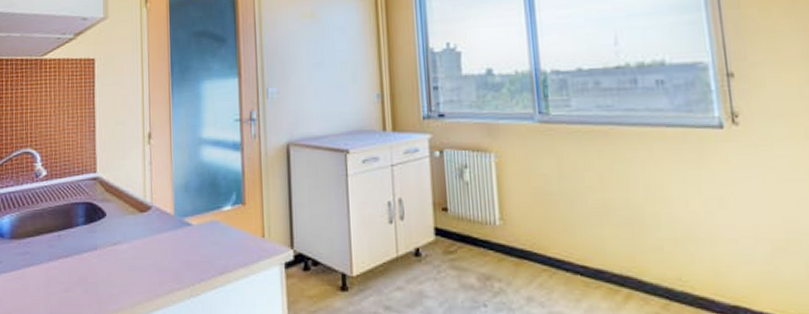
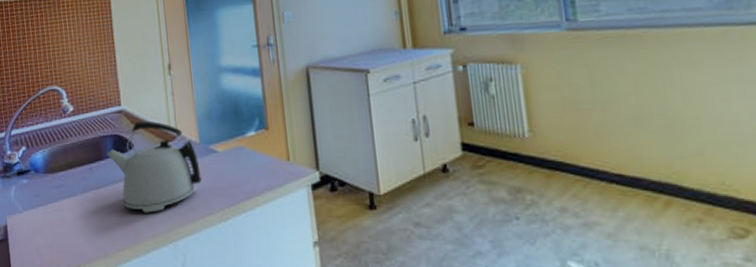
kettle: none [77,189,175,285] -> present [106,121,203,213]

